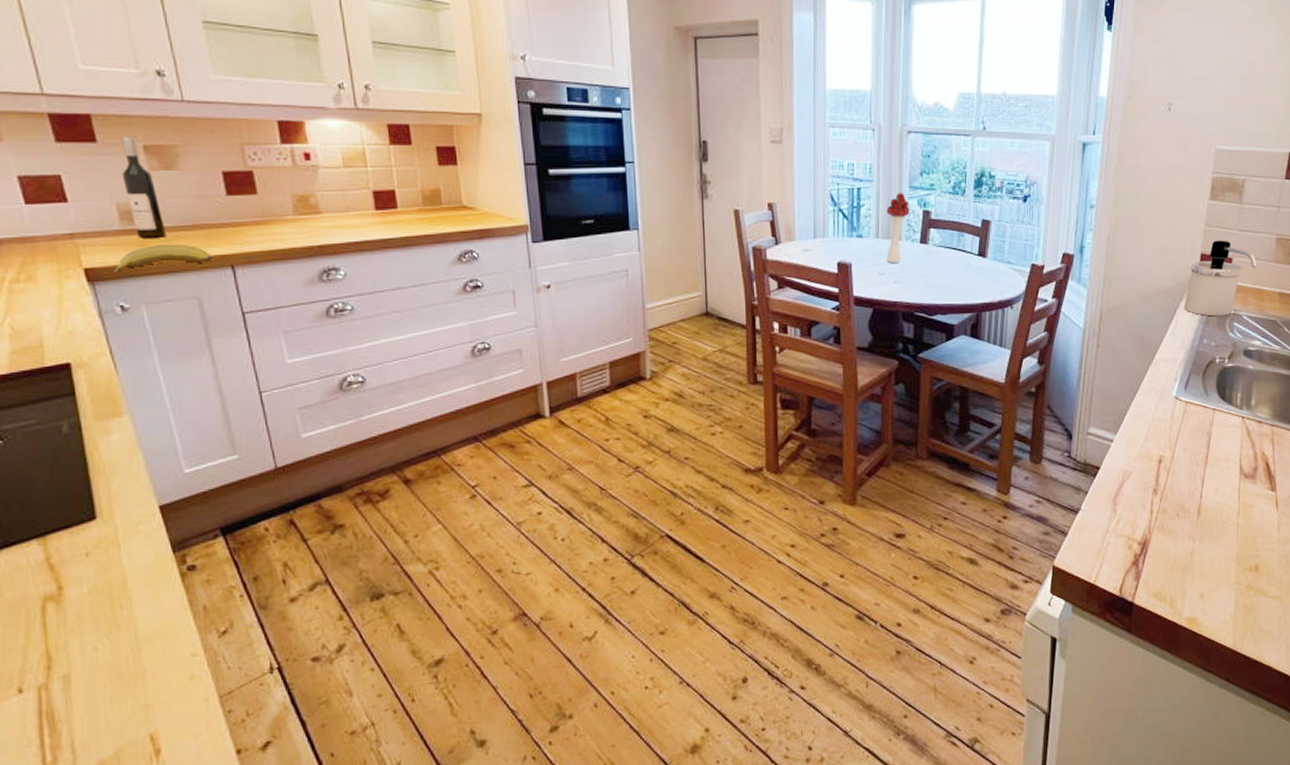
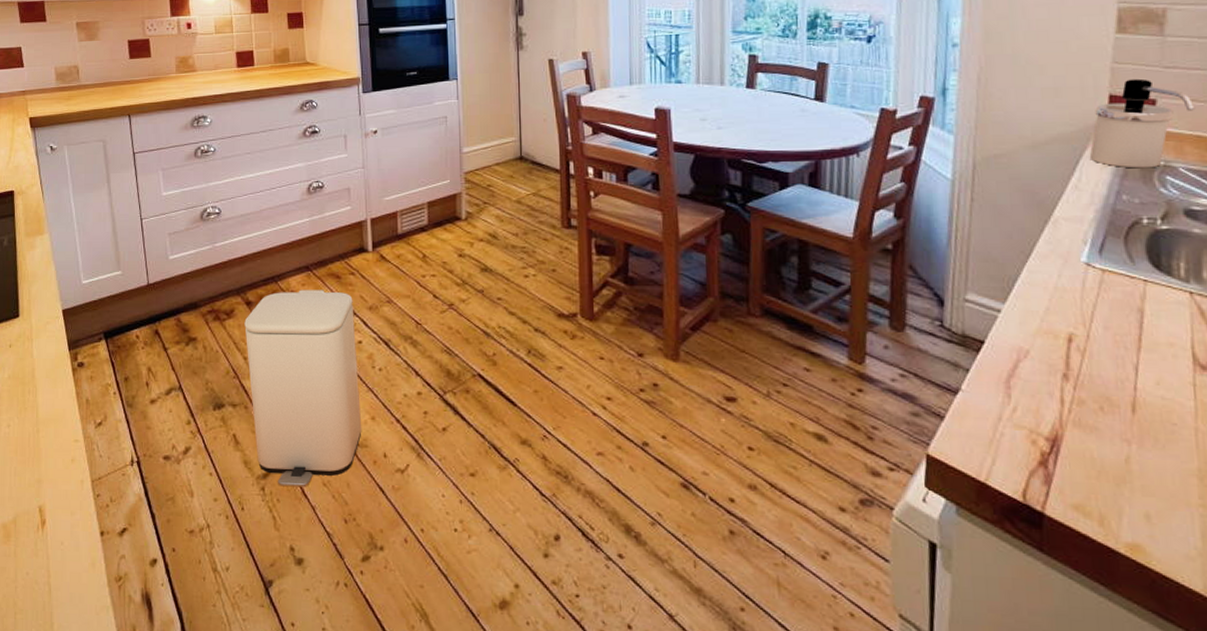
fruit: present [113,243,212,272] -> none [48,97,115,120]
bottle: present [120,137,166,238] -> none [60,17,86,94]
pedal bin: none [403,461,545,671] -> present [244,290,362,488]
flower bouquet: present [886,193,910,264] -> none [708,38,734,110]

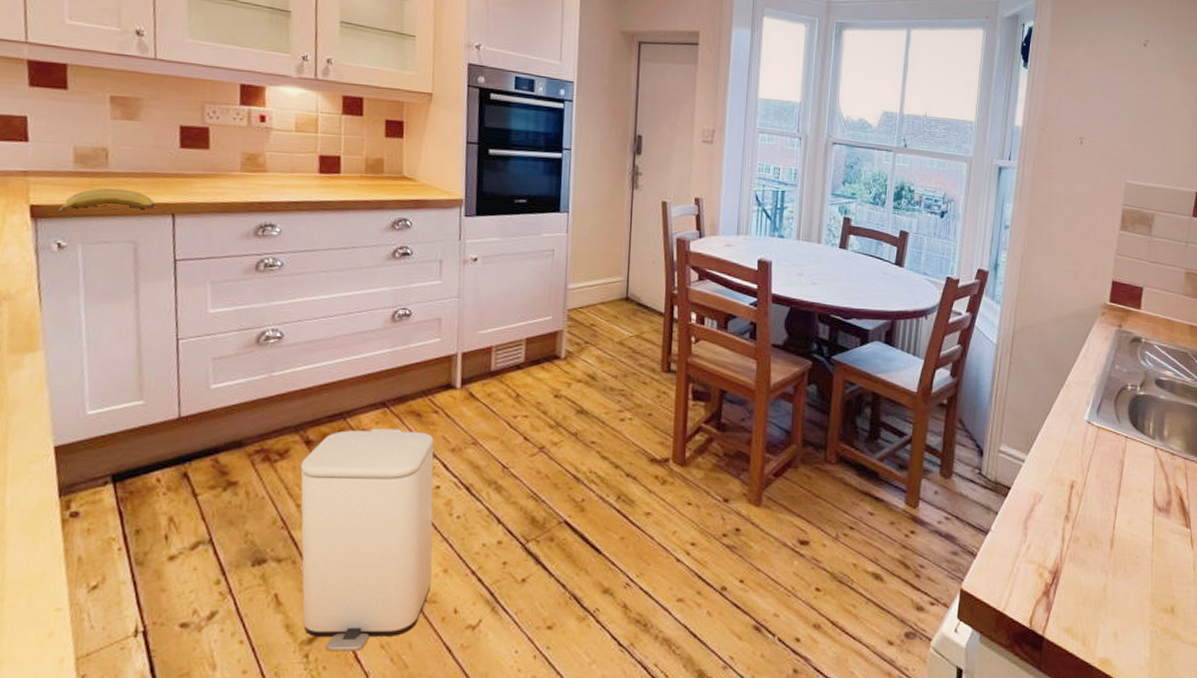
fruit: none [48,97,115,120] -> present [57,188,155,211]
soap dispenser: present [1090,78,1196,169] -> none [1096,269,1168,344]

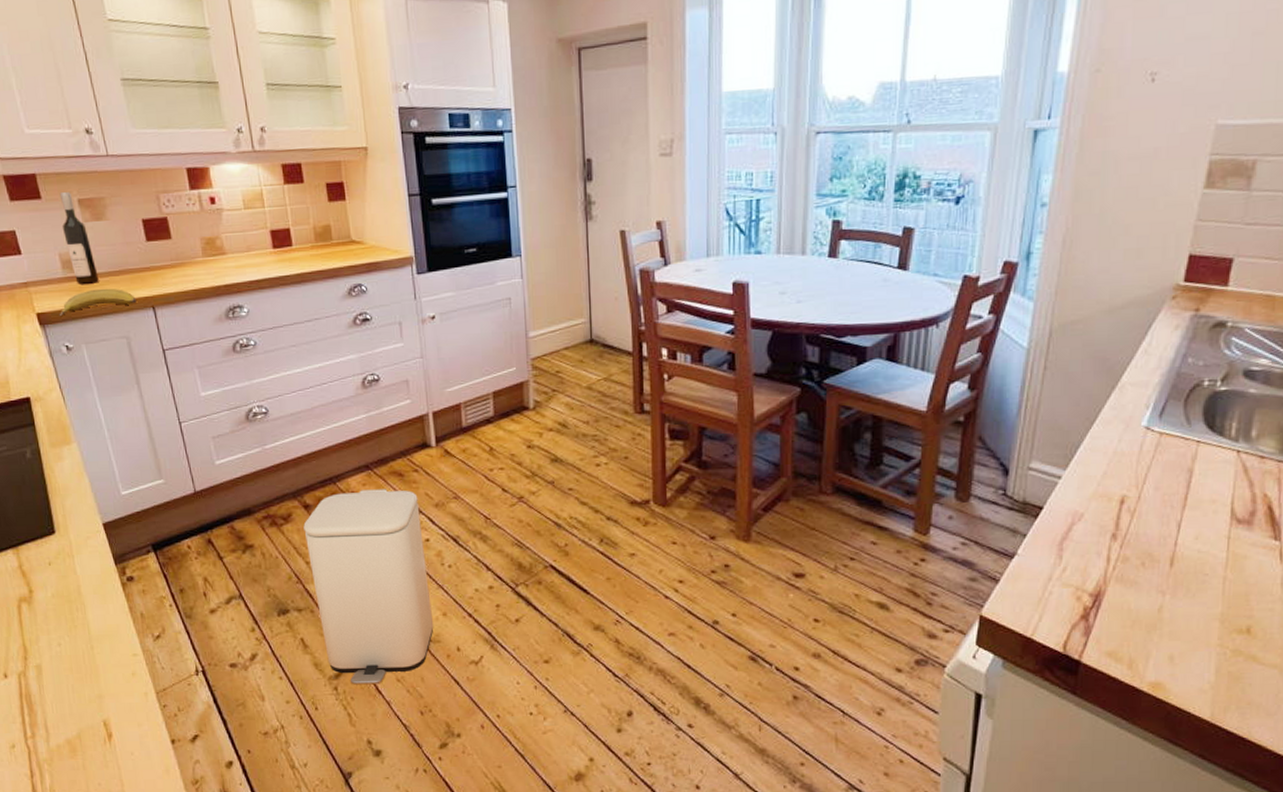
bottle: none [84,87,116,182] -> present [59,192,99,284]

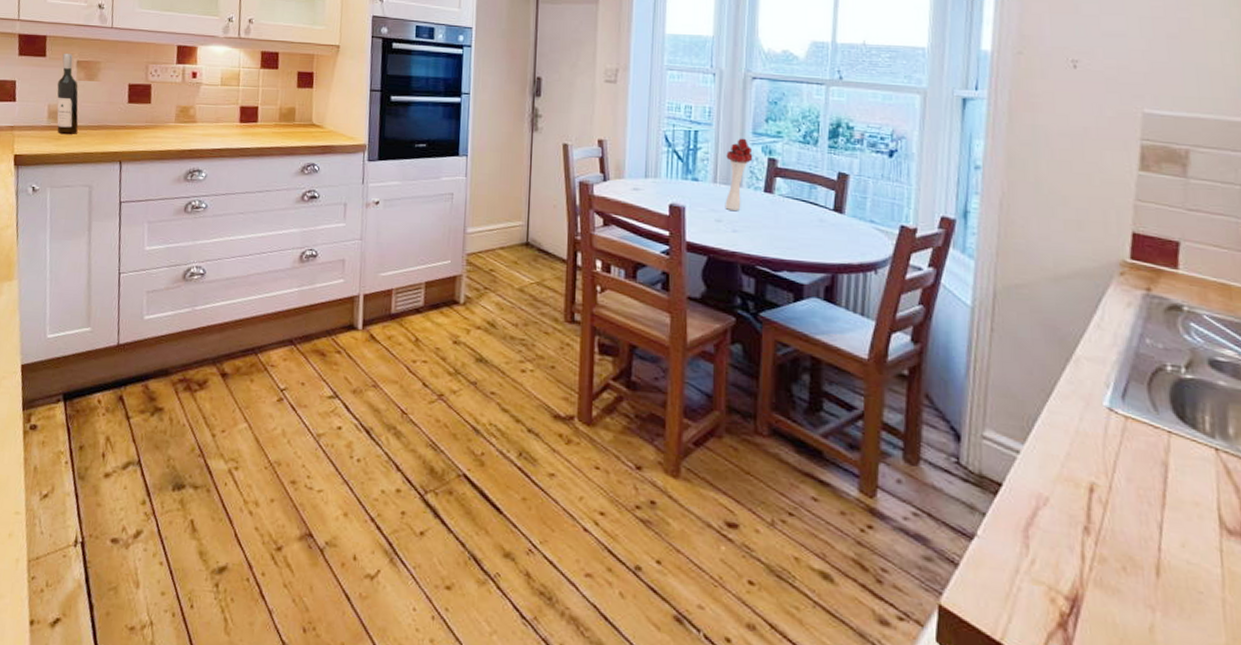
fruit: present [59,288,136,316] -> none [34,139,107,159]
pedal bin: present [303,489,434,685] -> none [214,365,337,587]
flower bouquet: none [789,202,817,282] -> present [725,138,753,212]

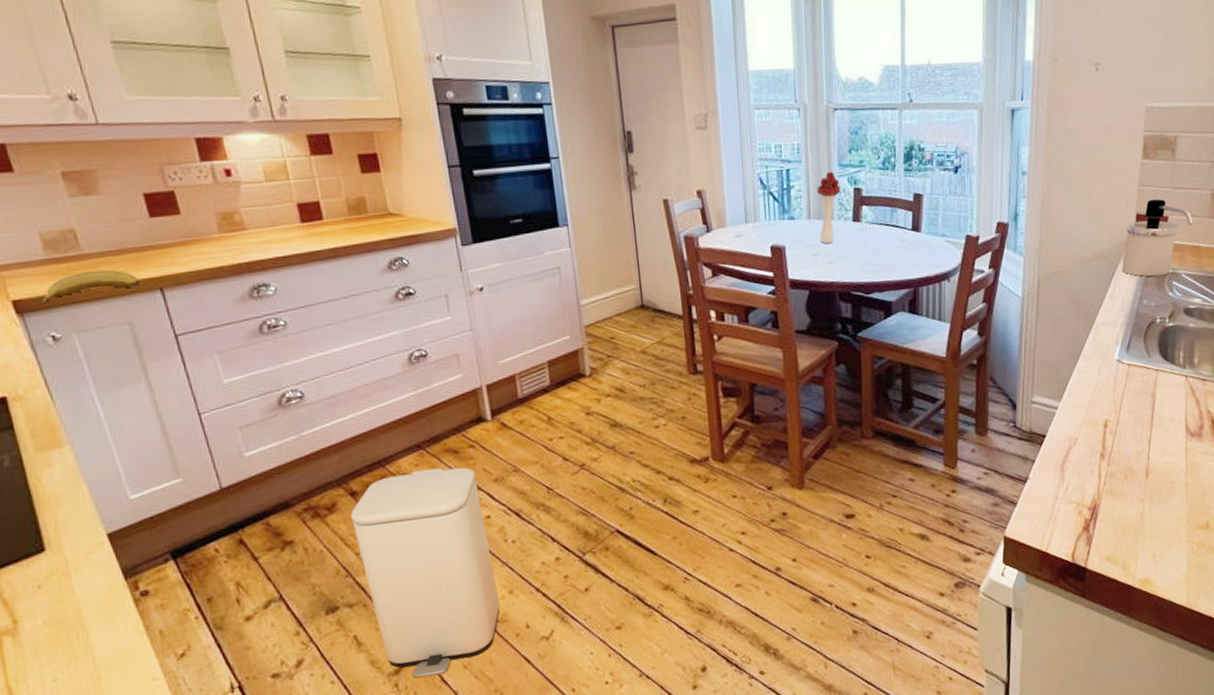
fruit: none [34,139,107,159] -> present [41,269,140,302]
bottle: present [56,54,79,134] -> none [37,164,92,266]
pedal bin: none [214,365,337,587] -> present [350,467,500,679]
soap dispenser: none [1113,218,1219,313] -> present [1122,199,1194,277]

